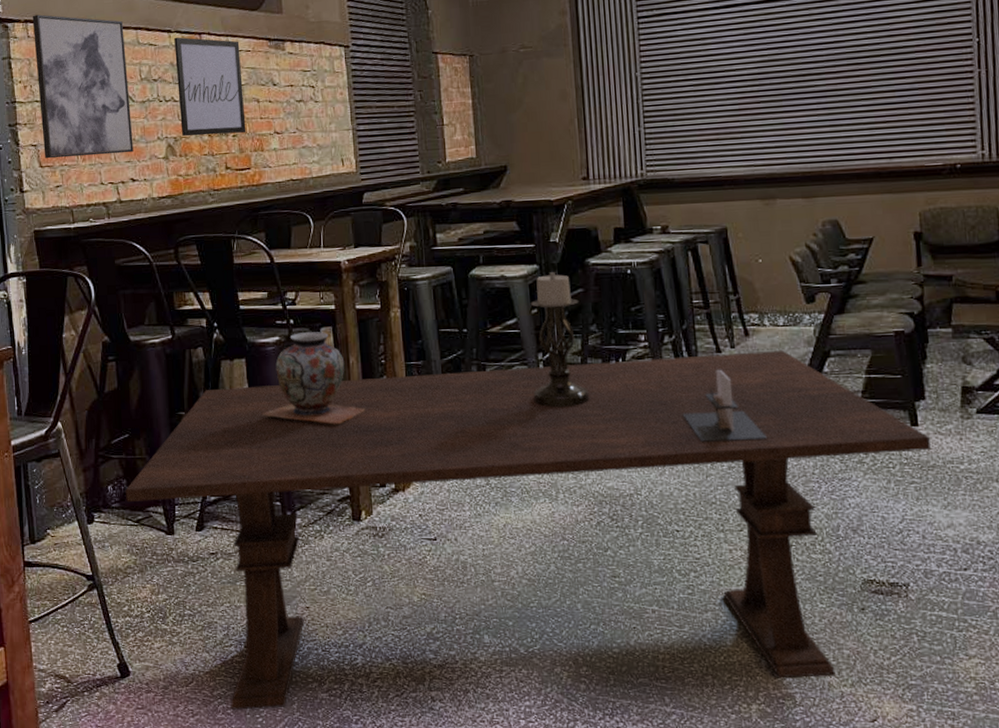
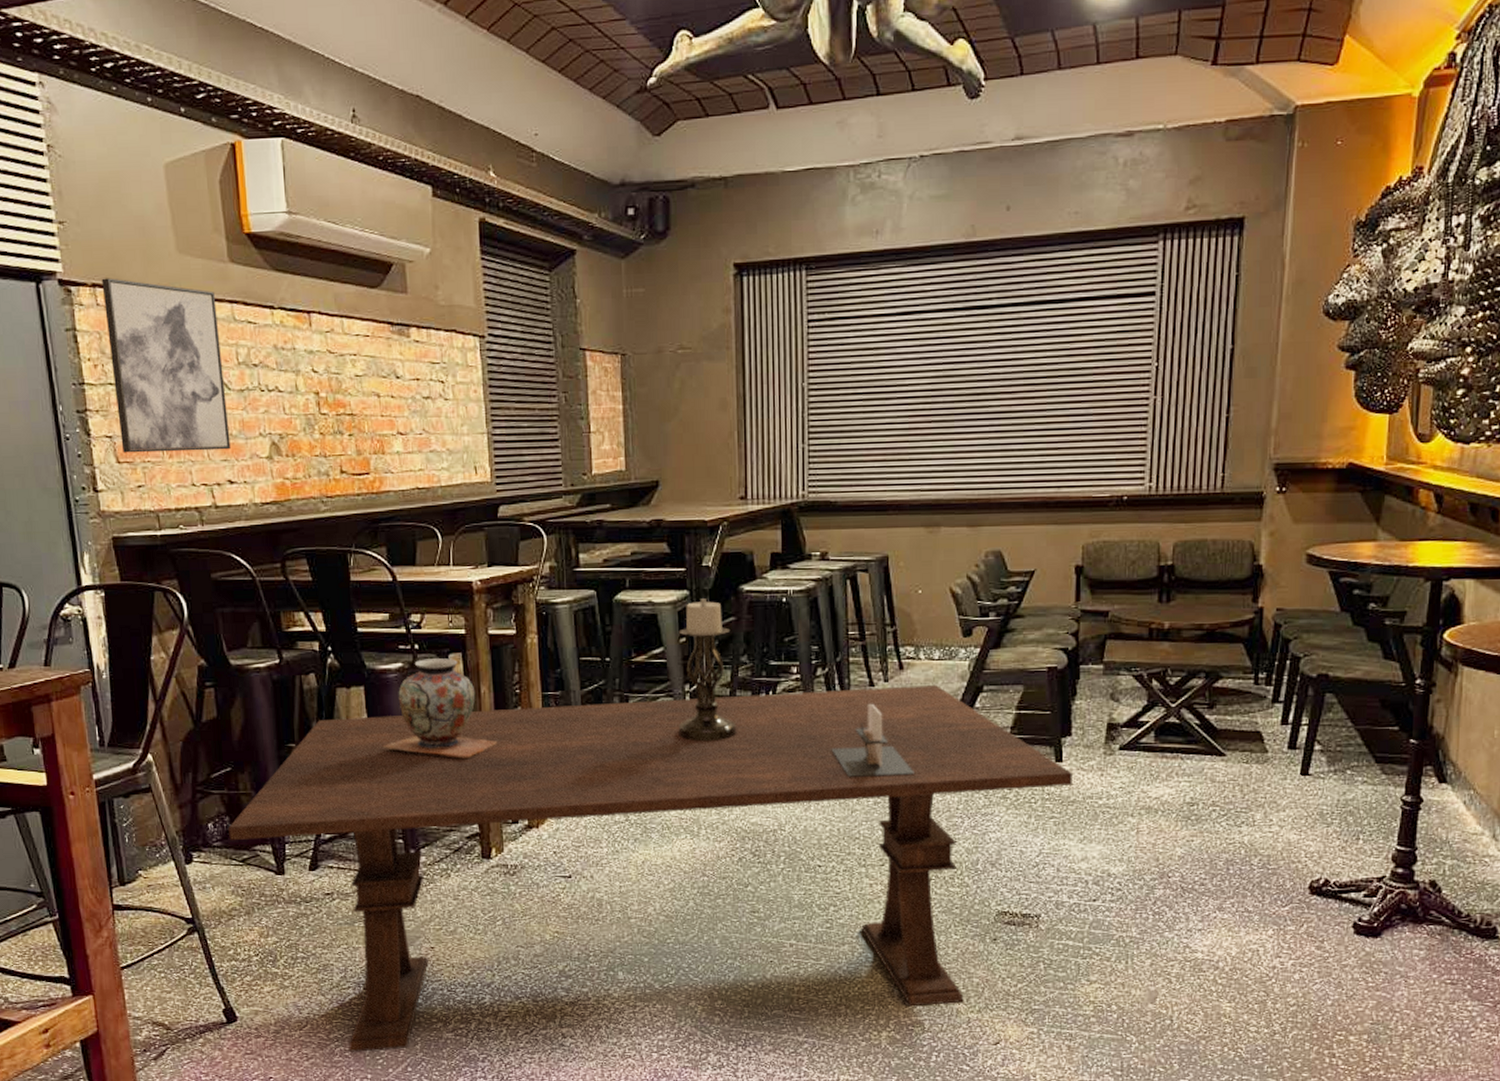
wall art: present [174,37,246,137] -> none [278,315,364,434]

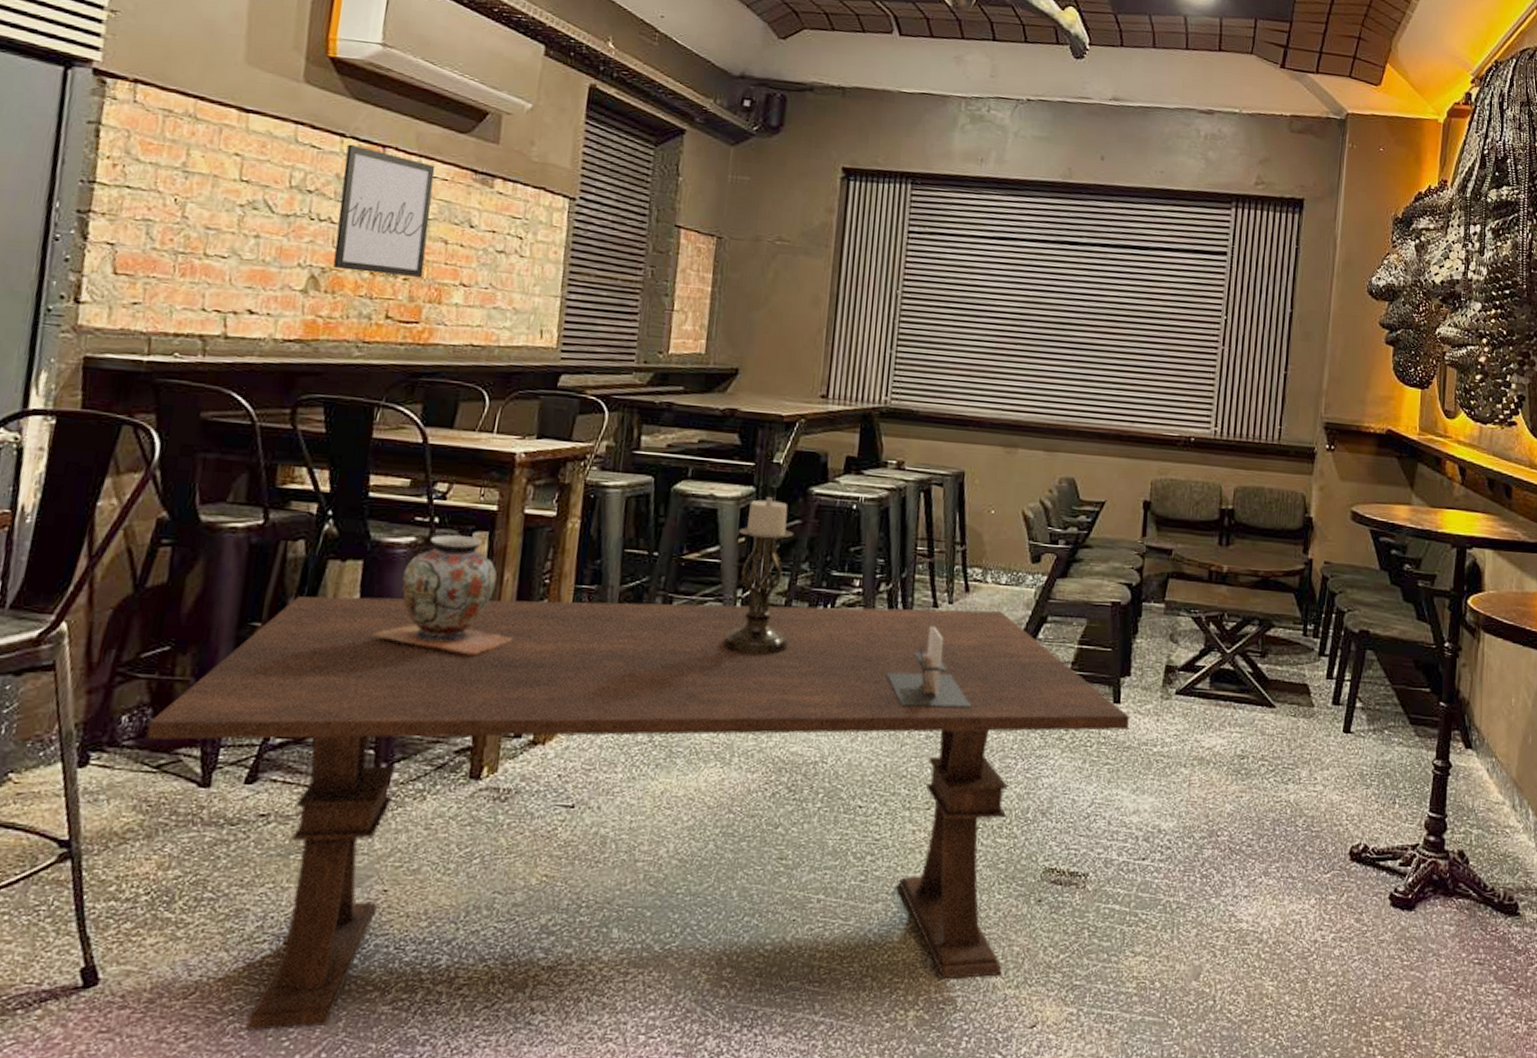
wall art: present [101,278,231,453] -> none [123,75,280,277]
wall art: none [278,315,364,434] -> present [333,144,436,279]

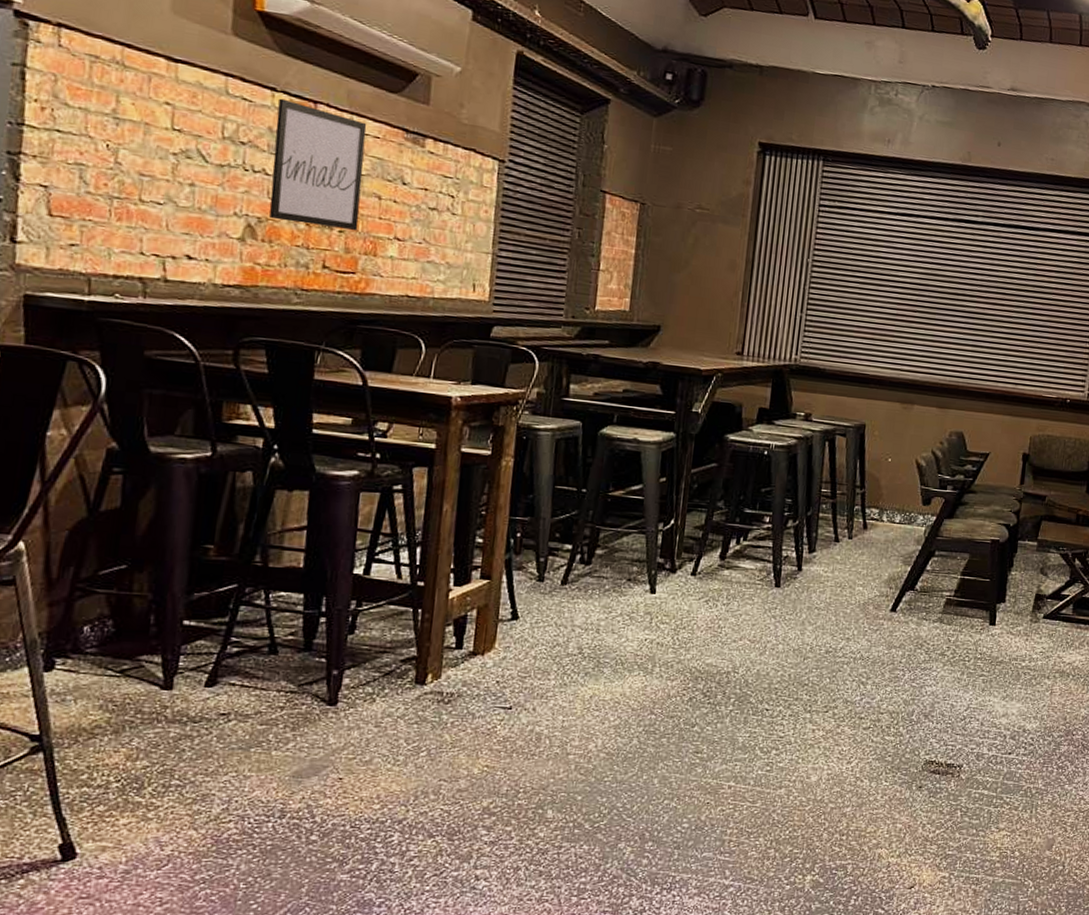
dining table: present [146,596,1129,1031] -> none [108,522,1003,896]
decorative vase: present [371,535,513,656] -> none [319,469,453,577]
candle holder: present [721,497,795,656] -> none [644,442,711,581]
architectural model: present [886,626,971,707] -> none [792,557,866,627]

